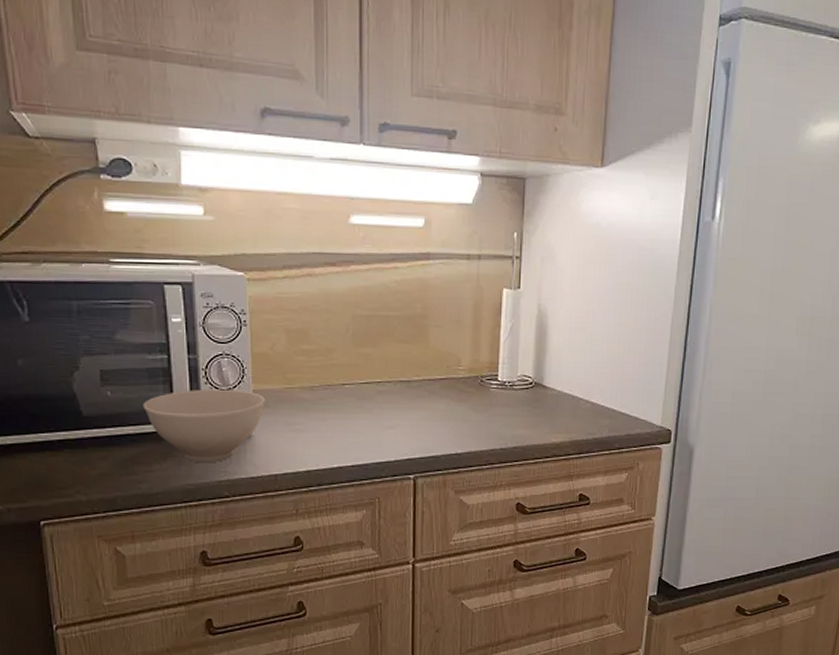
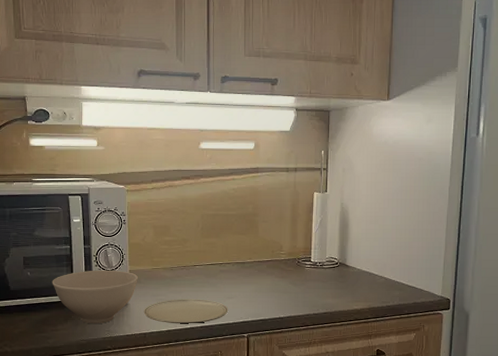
plate: none [273,429,388,463] -> present [143,299,228,324]

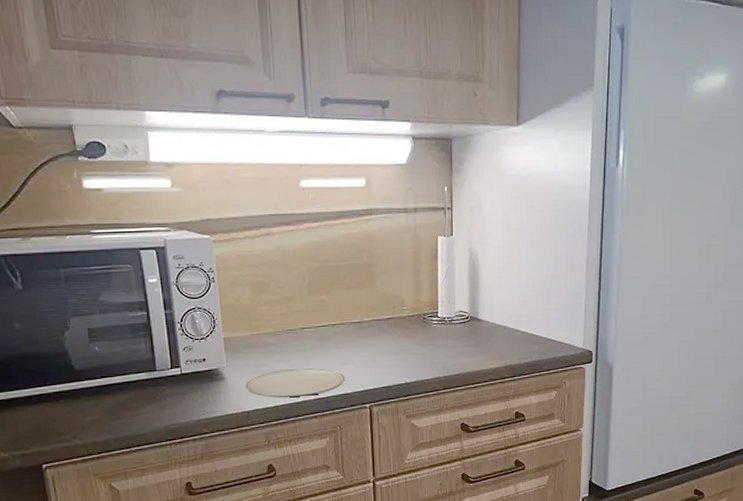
bowl: present [52,270,139,324] -> none [127,338,236,405]

